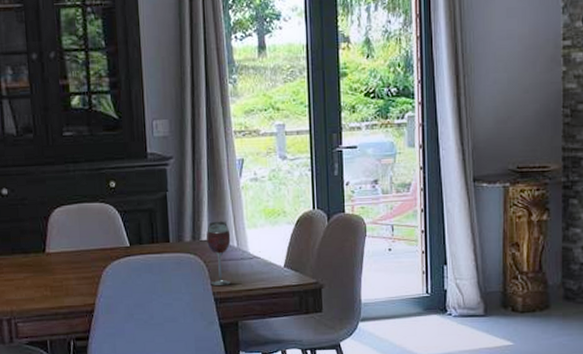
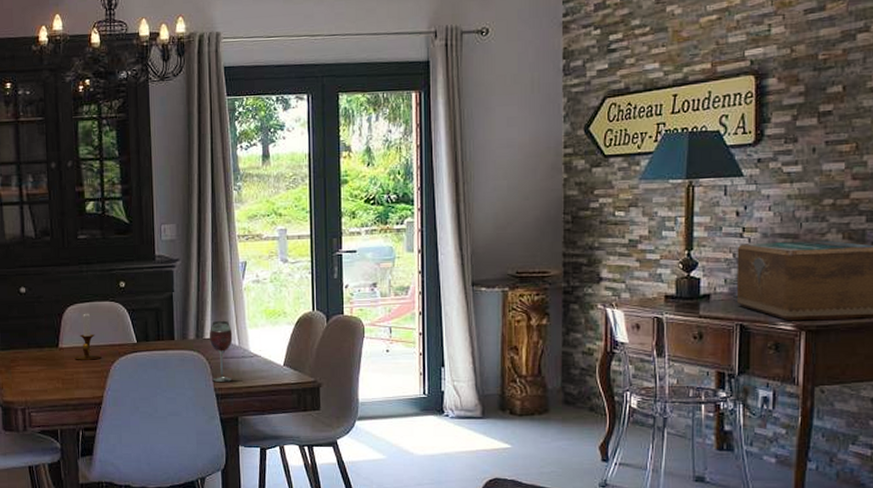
candlestick: none [63,215,92,266] -> present [74,313,102,360]

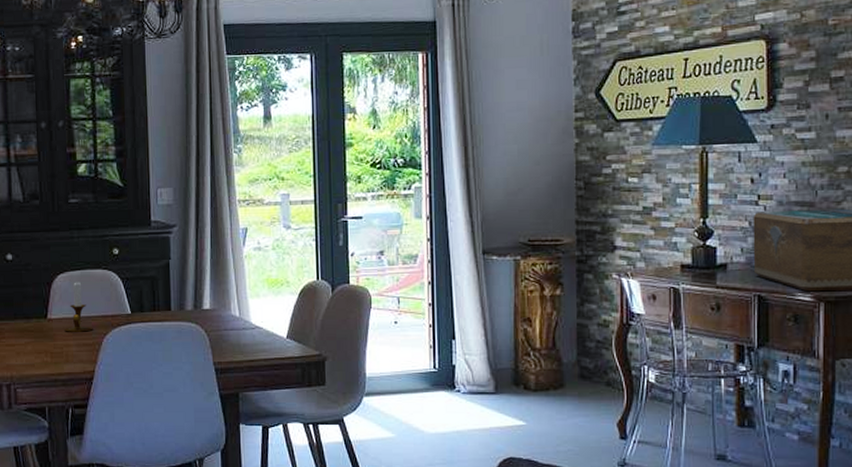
wineglass: present [210,320,233,382] -> none [208,290,233,355]

